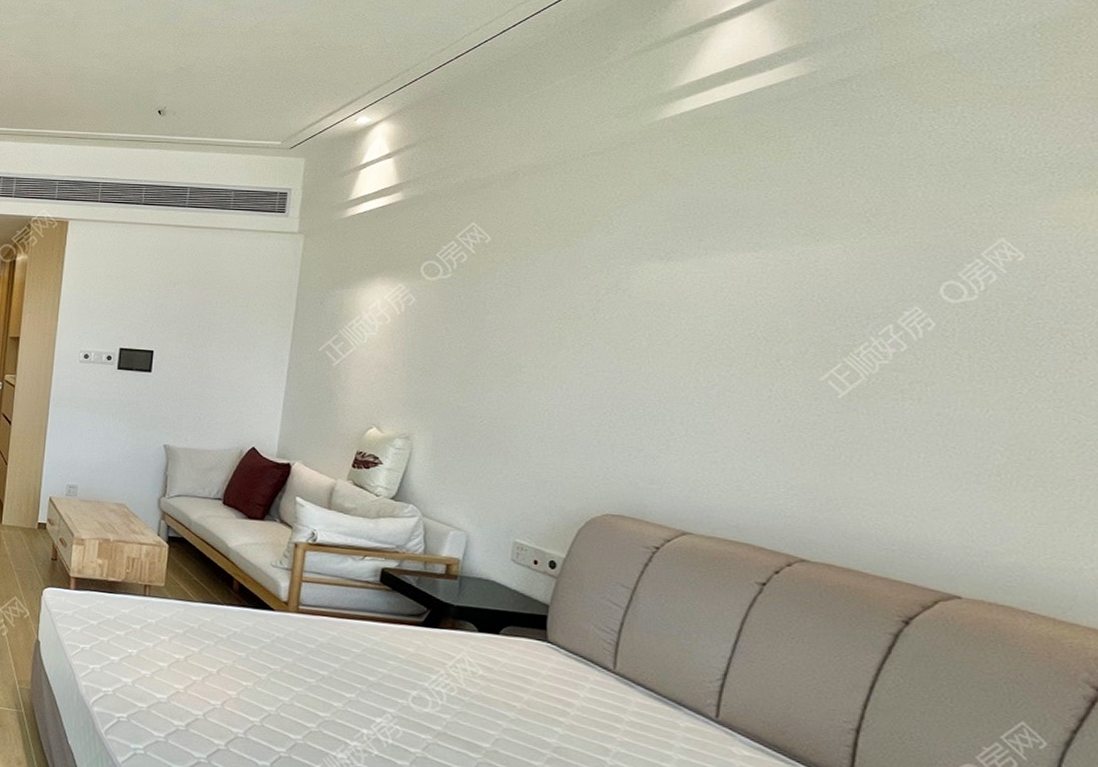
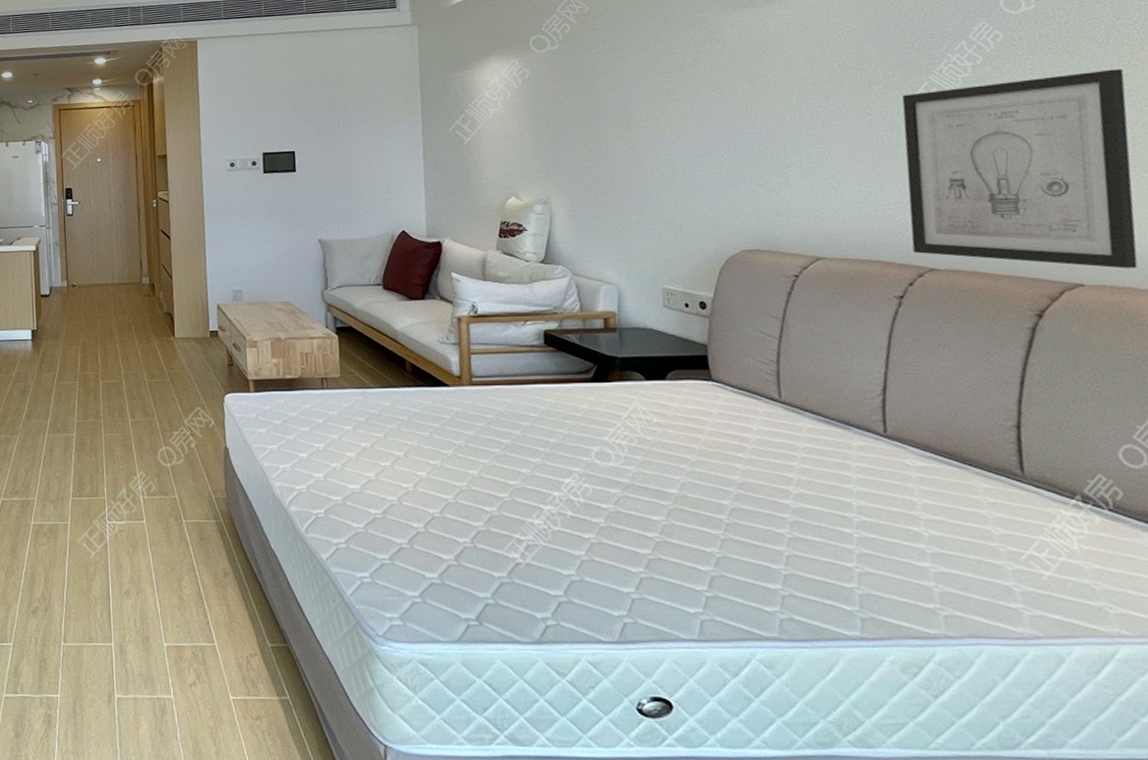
wall art: none [786,374,1058,588] -> present [901,68,1138,269]

